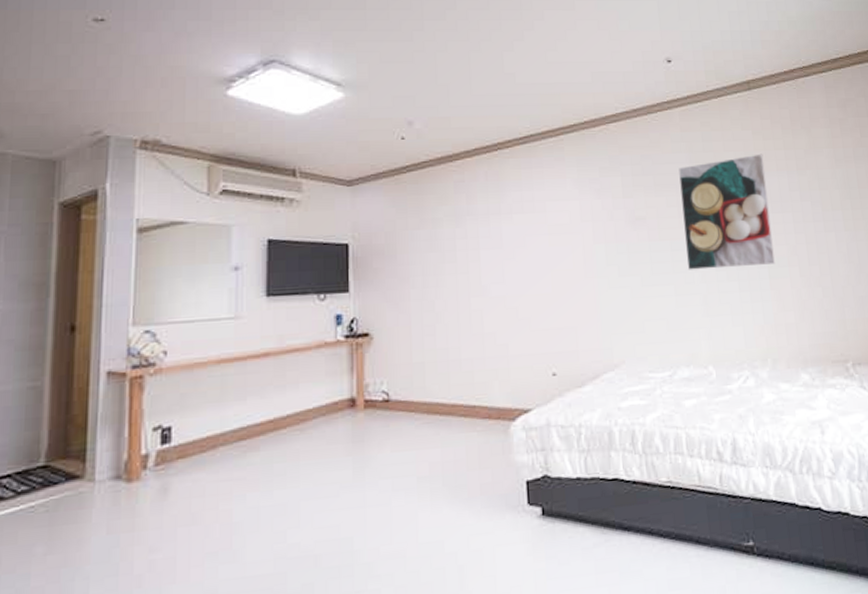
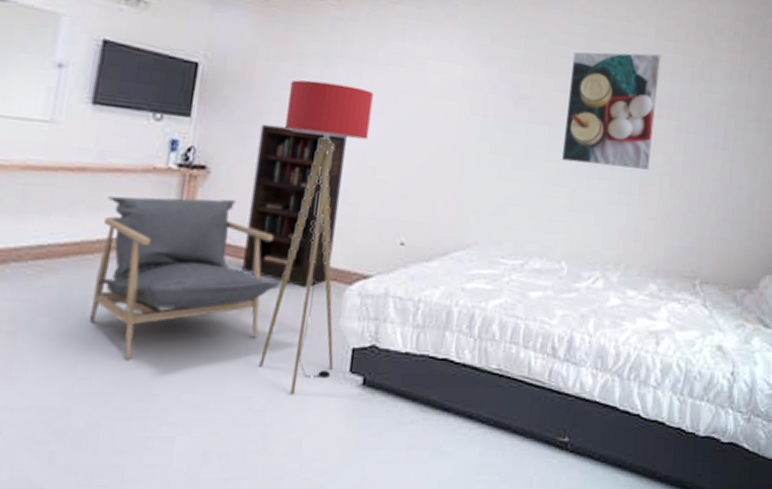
armchair: none [290,359,451,521] -> present [88,196,281,359]
bookcase: none [410,284,492,430] -> present [242,123,347,287]
floor lamp: none [430,238,511,534] -> present [259,79,373,395]

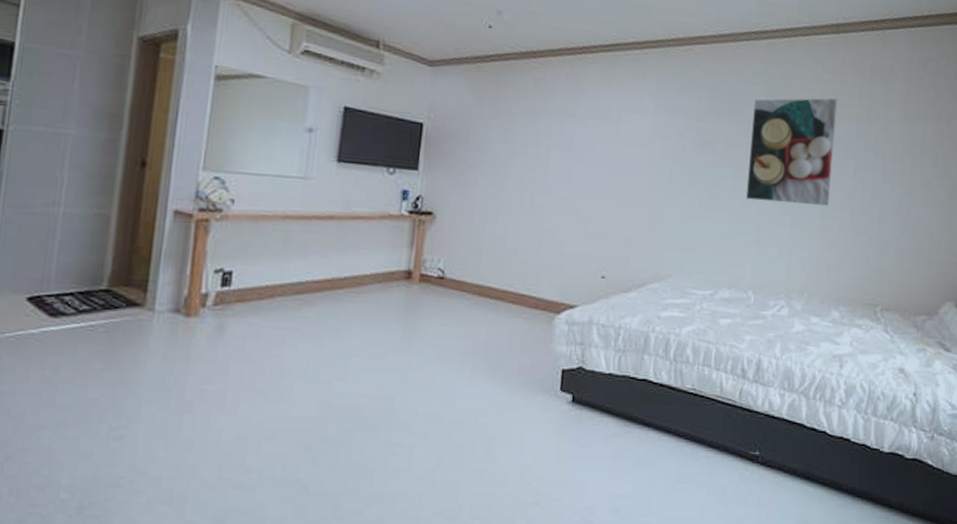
armchair: present [88,196,281,359] -> none [340,239,499,378]
bookcase: present [242,123,347,287] -> none [465,174,552,316]
floor lamp: present [259,79,373,395] -> none [483,134,574,410]

